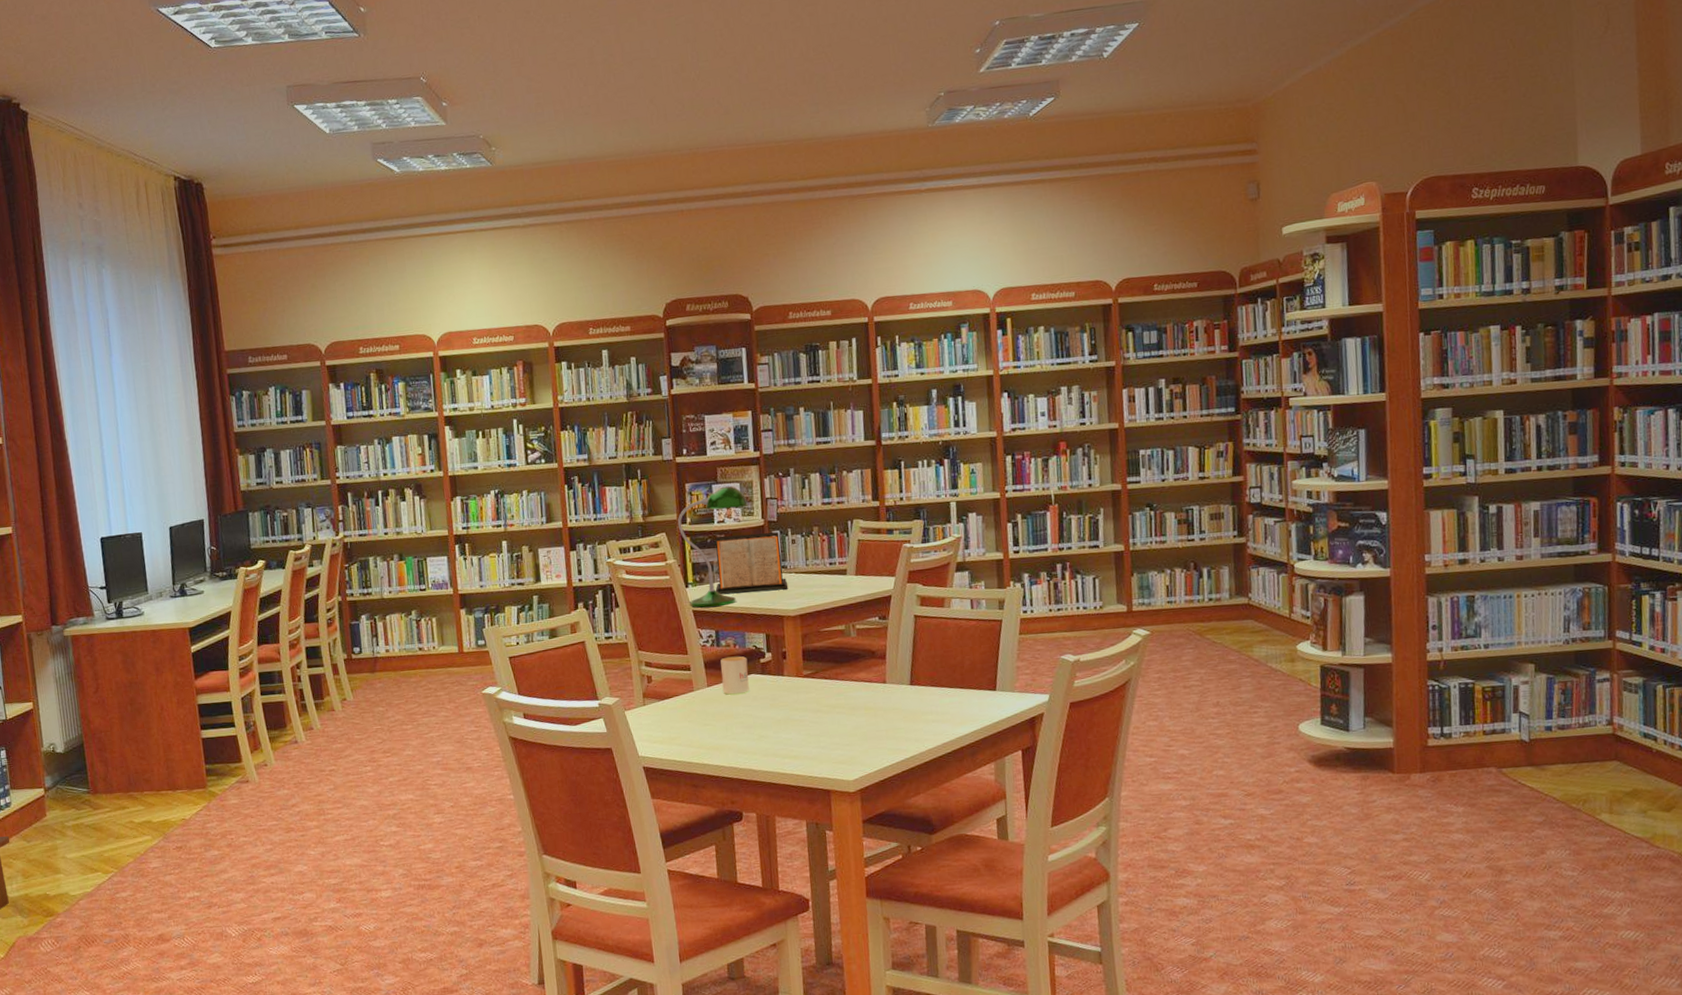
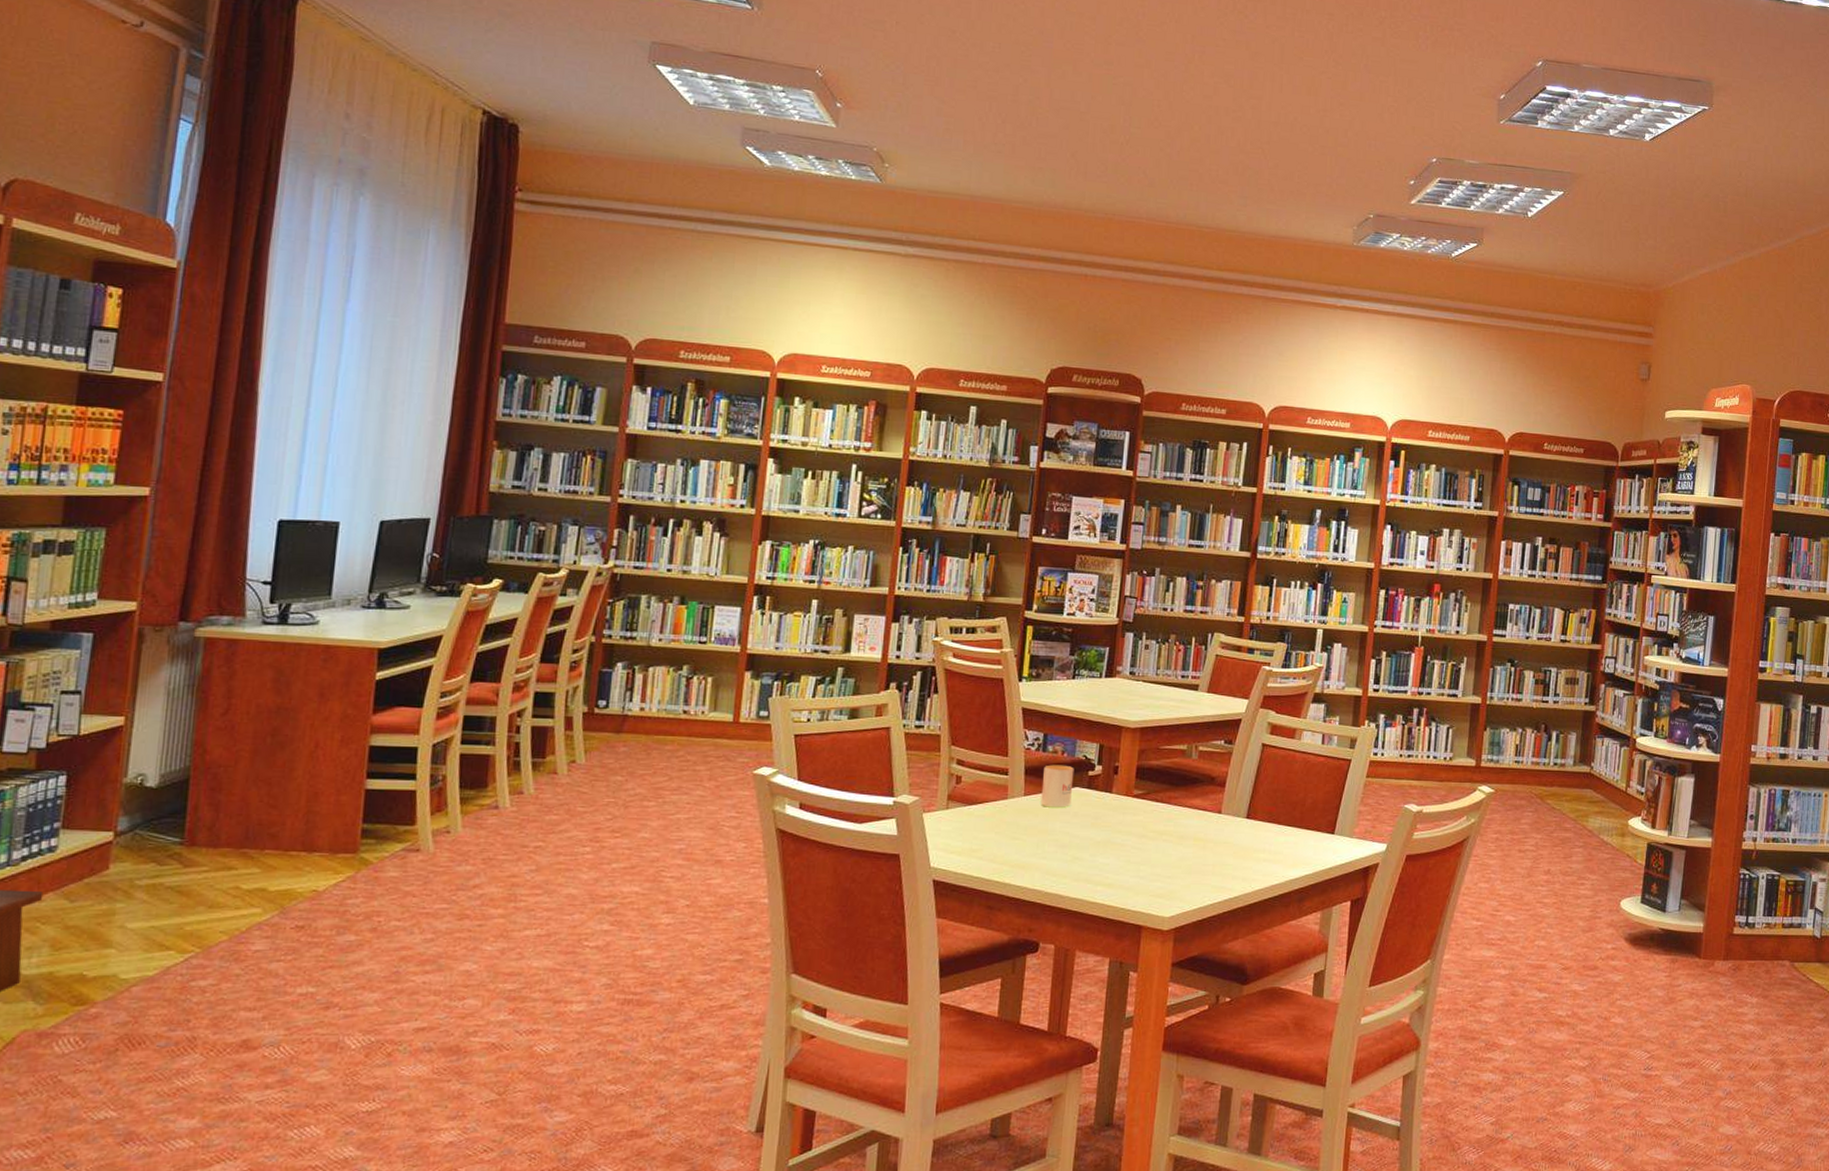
desk lamp: present [677,486,749,608] -> none [1020,576,1105,708]
book stand: present [715,532,787,595] -> none [1052,630,1133,698]

